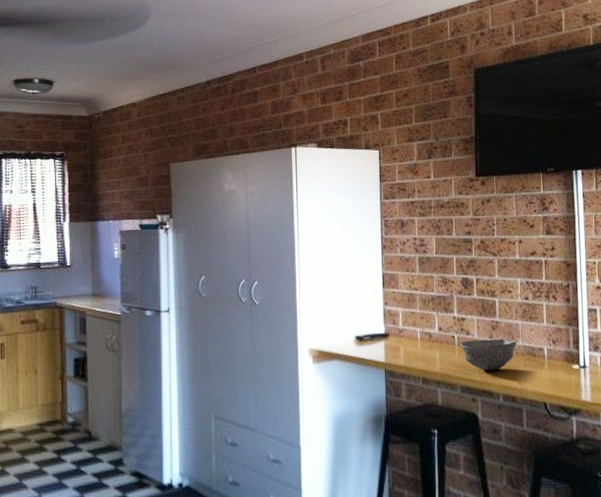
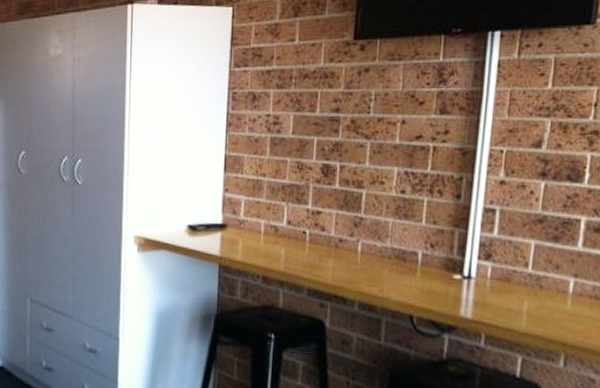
bowl: present [460,339,517,371] -> none [312,237,384,274]

